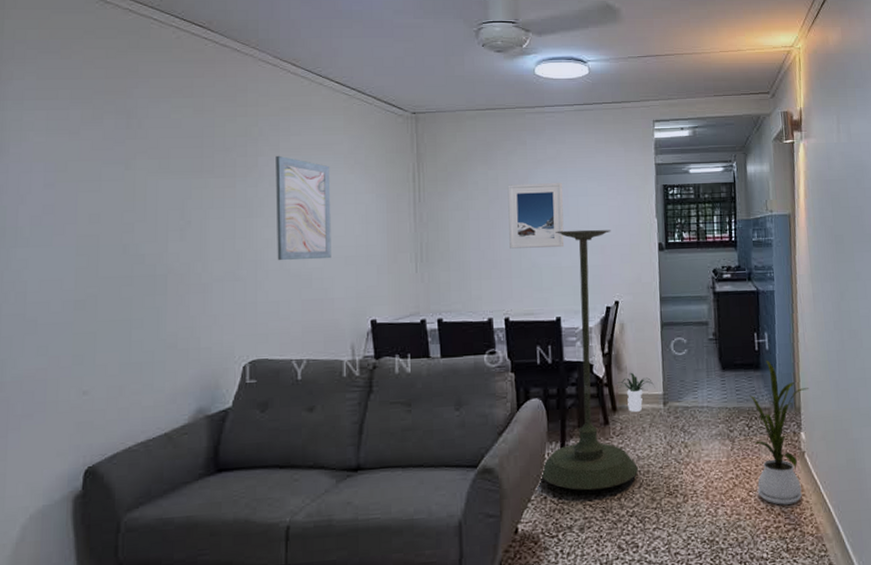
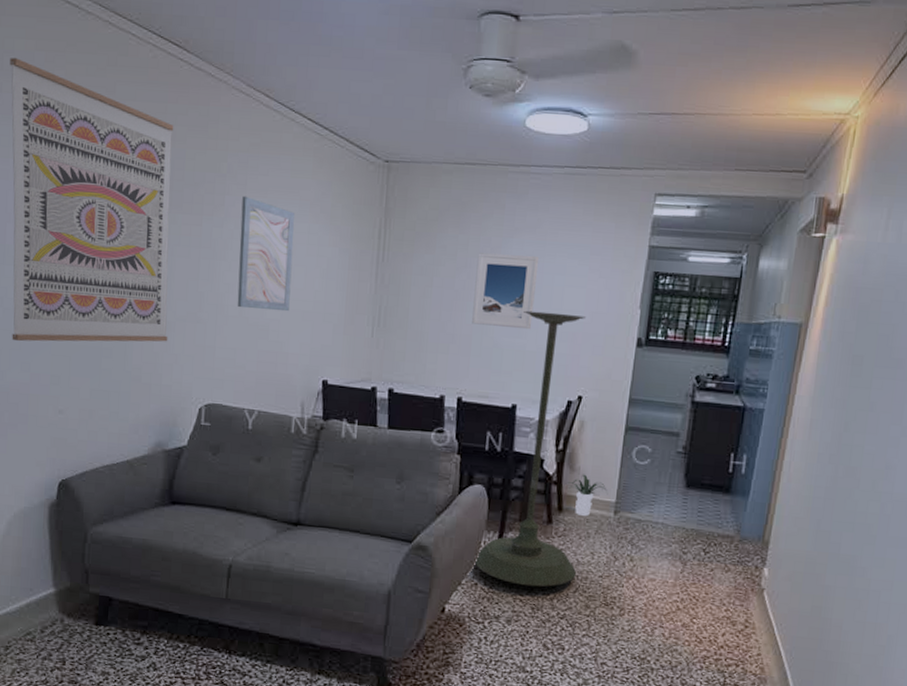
wall art: none [22,47,205,325] -> present [10,58,174,342]
house plant: present [749,359,809,505] -> none [701,484,784,640]

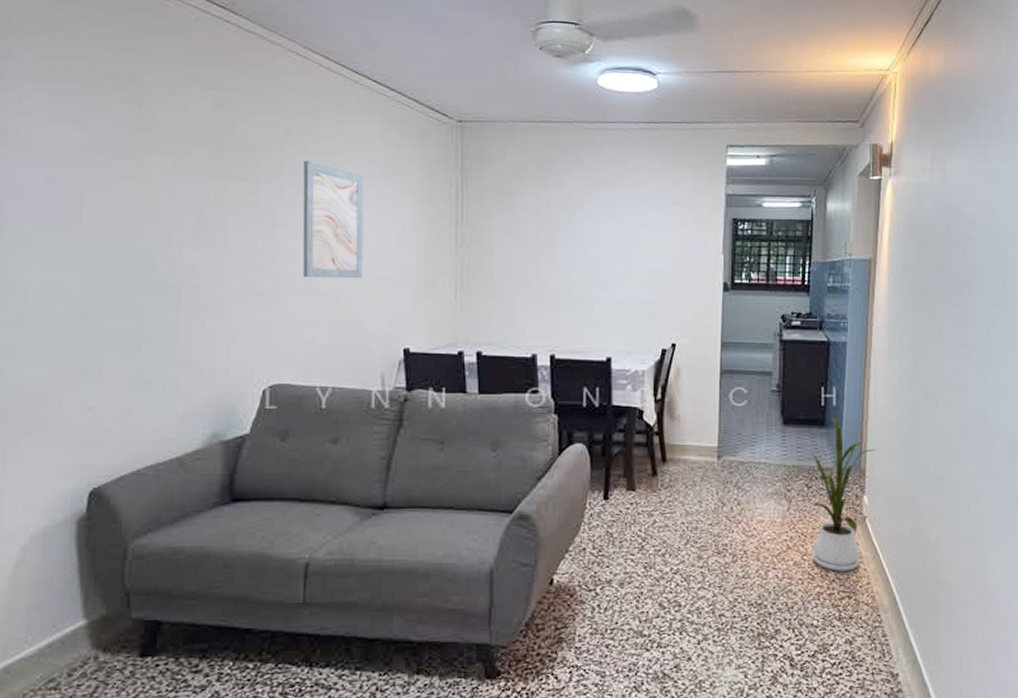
wall art: present [10,58,174,342] -> none [20,20,223,333]
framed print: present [472,253,540,330] -> none [559,208,622,282]
plant stand: present [473,310,585,587] -> none [579,262,685,544]
potted plant: present [564,474,608,516] -> none [665,421,710,464]
house plant: none [701,484,784,640] -> present [810,416,877,571]

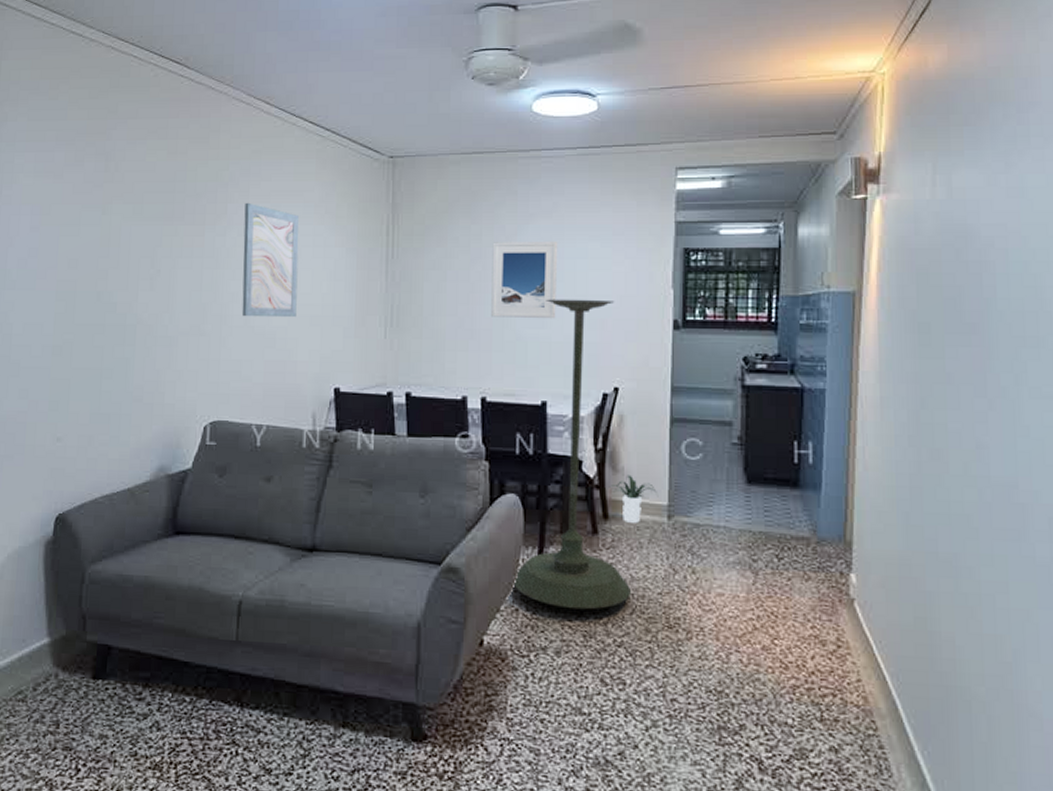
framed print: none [559,208,622,282] -> present [491,240,558,319]
plant stand: none [579,262,685,544] -> present [511,299,631,610]
potted plant: none [665,421,710,464] -> present [607,475,659,523]
house plant: present [810,416,877,571] -> none [782,476,867,663]

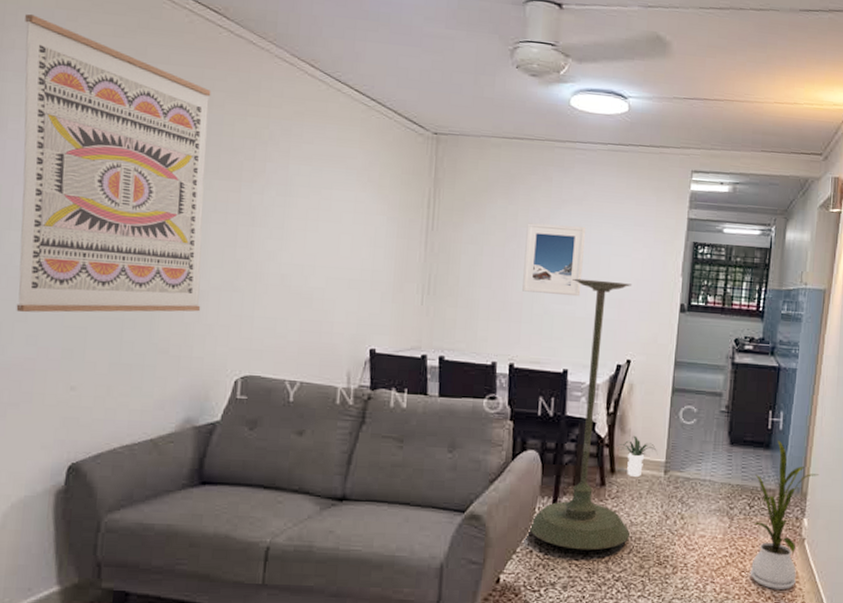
wall art: none [10,88,175,368] -> present [16,14,211,313]
wall art: present [241,202,299,318] -> none [278,163,341,280]
house plant: none [782,476,867,663] -> present [749,439,819,590]

